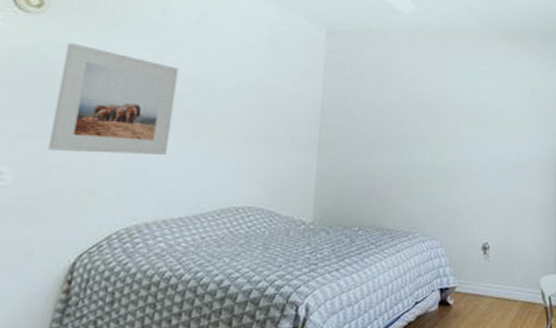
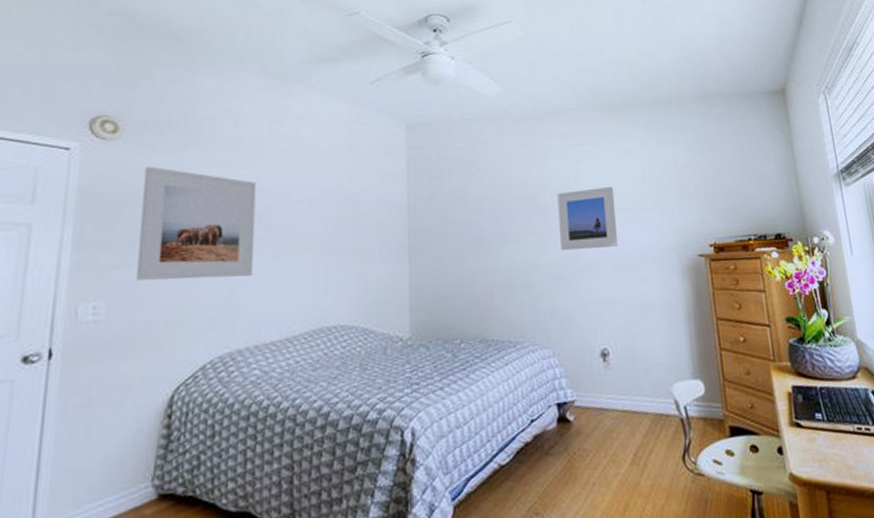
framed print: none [456,102,507,156] -> present [557,186,619,251]

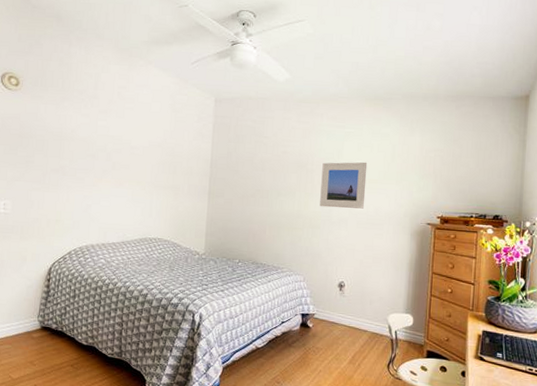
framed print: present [136,166,257,281] -> none [30,112,108,196]

